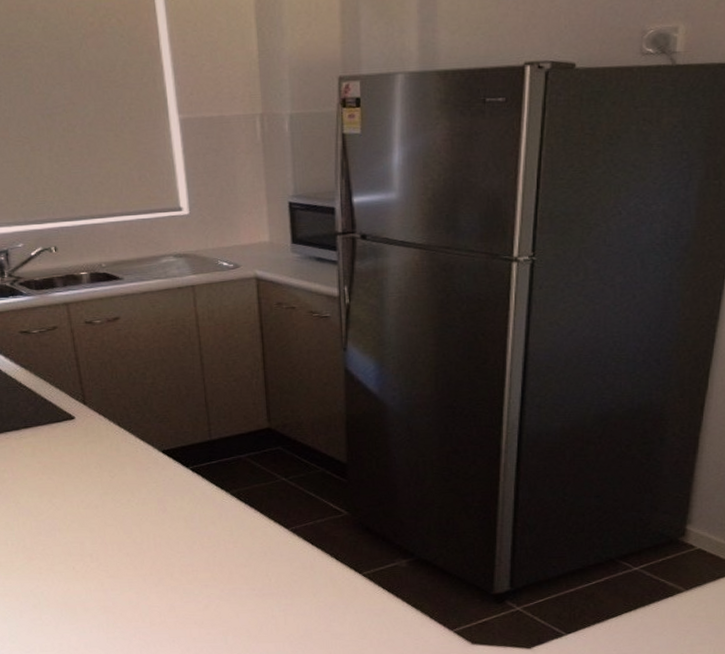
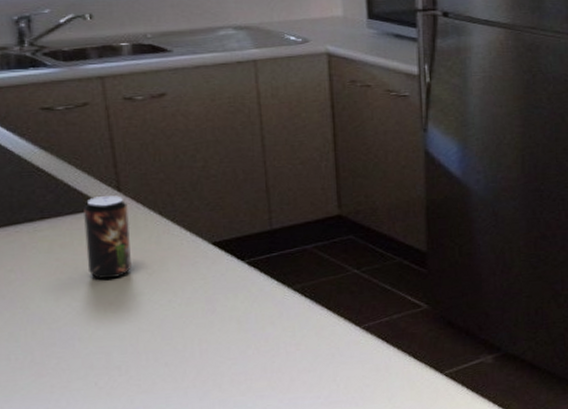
beverage can: none [57,408,97,480] -> present [84,196,131,279]

